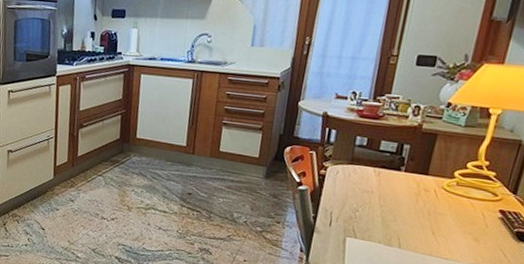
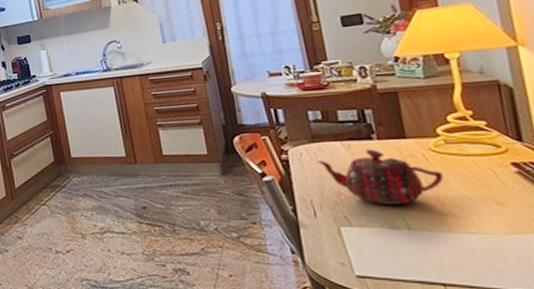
teapot: none [348,178,444,228] -> present [316,149,444,205]

